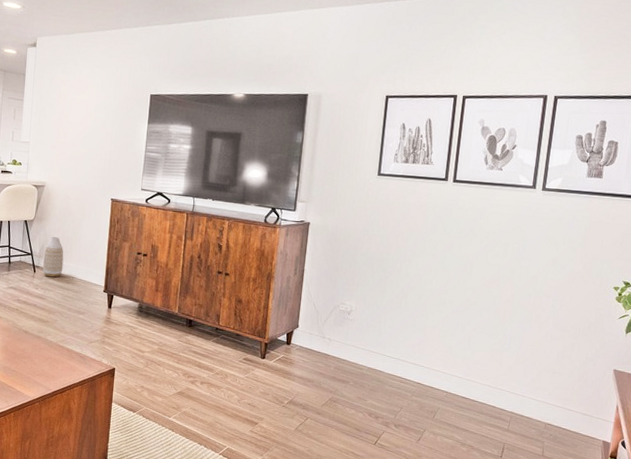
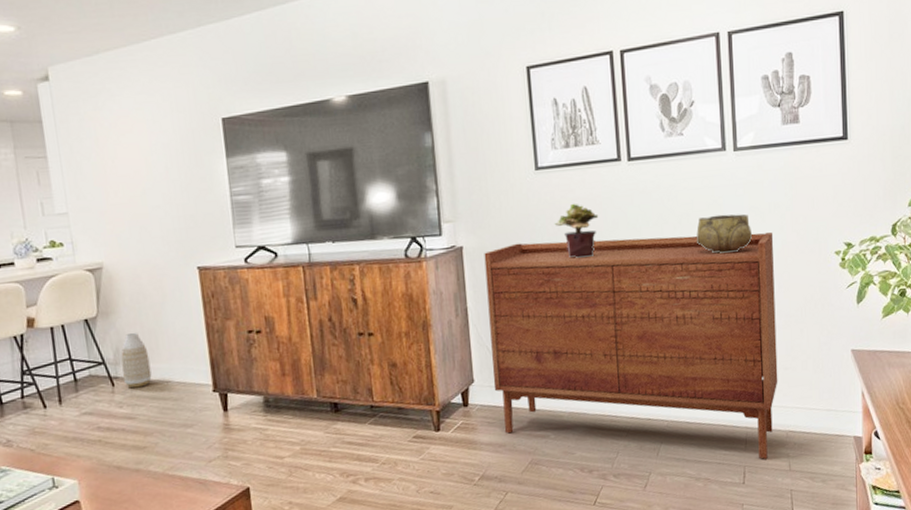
sideboard: none [313,228,564,442] -> present [484,232,778,459]
potted plant: none [385,206,422,250] -> present [554,203,599,259]
decorative bowl: none [497,238,546,271] -> present [696,214,753,254]

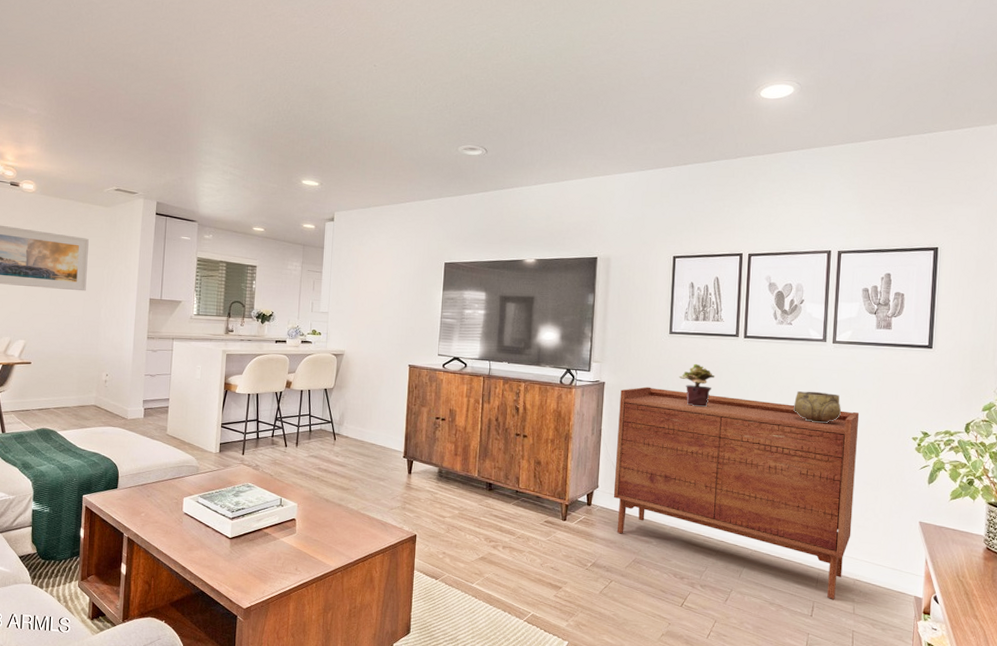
vase: present [121,333,152,389] -> none [342,404,364,445]

